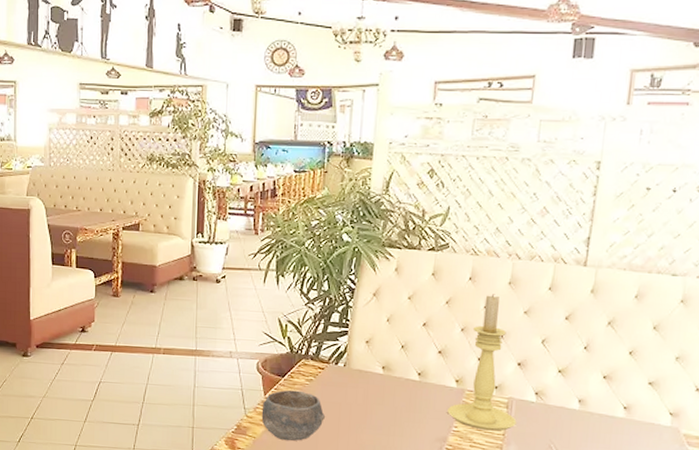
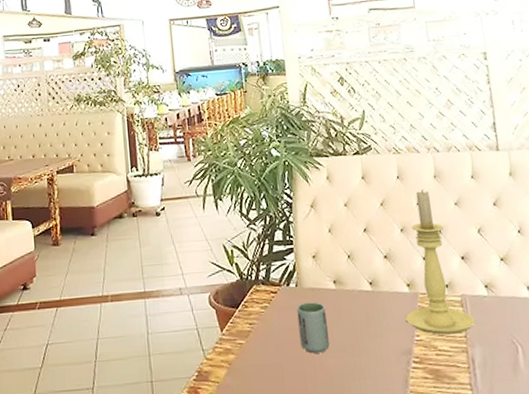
bowl: present [261,390,326,441] -> none [220,320,288,381]
cup: none [339,381,369,428] -> present [296,302,330,354]

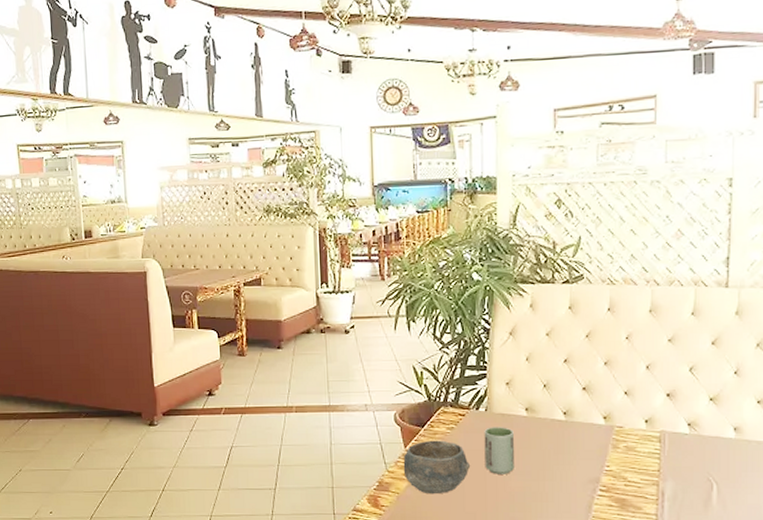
bowl: none [220,320,288,381] -> present [403,440,471,495]
candle holder: present [406,189,475,335] -> none [598,323,671,468]

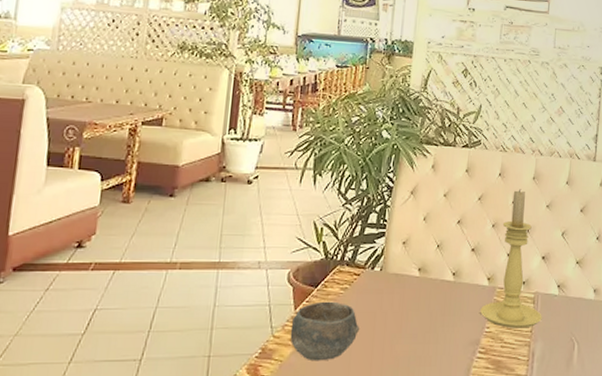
cup: present [484,427,515,474] -> none [374,287,405,338]
candle holder: none [598,323,671,468] -> present [480,189,542,329]

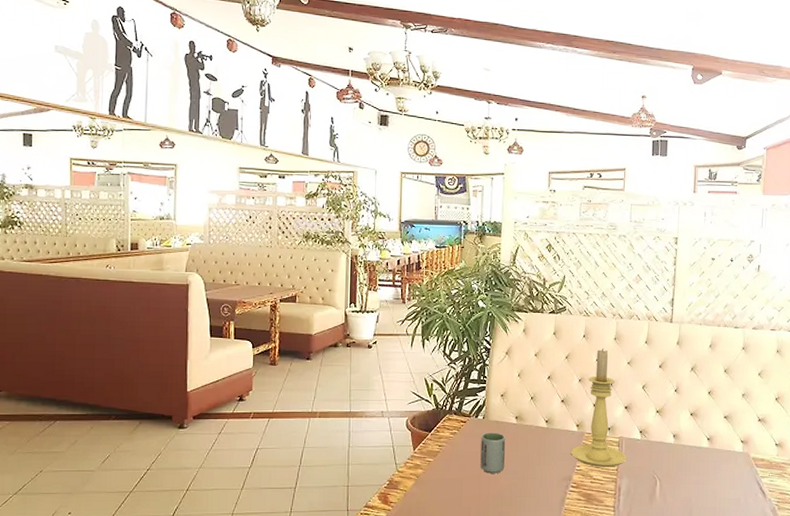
bowl: present [290,301,360,361] -> none [411,443,469,492]
cup: none [374,287,405,338] -> present [480,432,506,474]

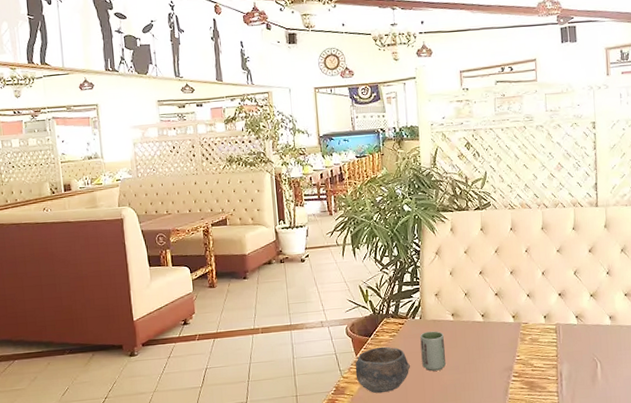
bowl: none [411,443,469,492] -> present [355,346,411,394]
candle holder: present [571,348,627,467] -> none [510,239,565,355]

